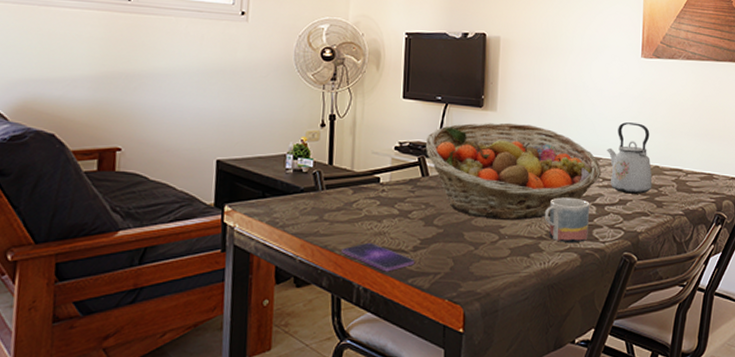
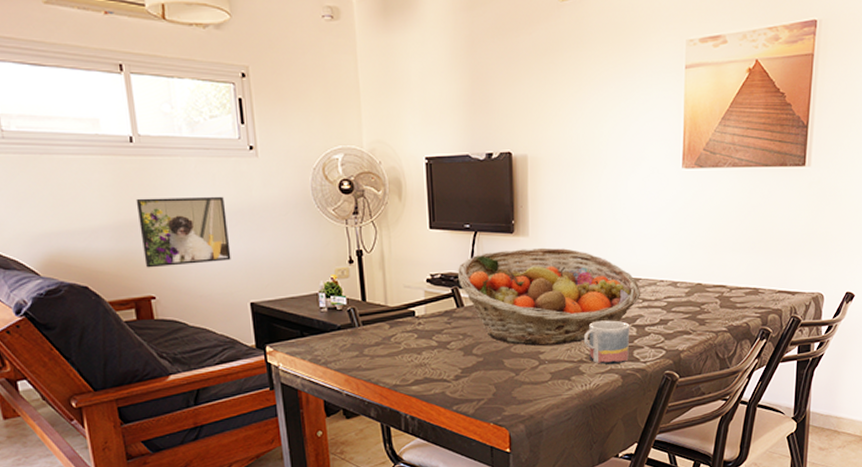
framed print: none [118,52,209,120] -> present [136,196,231,268]
smartphone: present [342,242,414,272] -> none [385,374,457,401]
kettle: present [607,122,652,194] -> none [646,239,695,313]

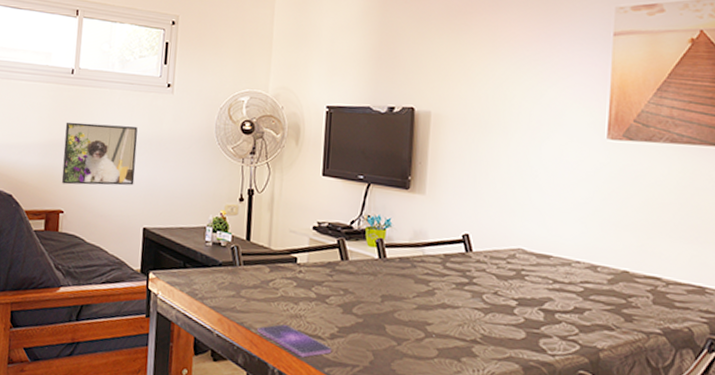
smartphone: none [385,374,457,401] -> present [257,324,331,358]
fruit basket: present [457,247,641,346] -> none [345,206,552,319]
mug: present [583,320,630,365] -> none [479,297,536,353]

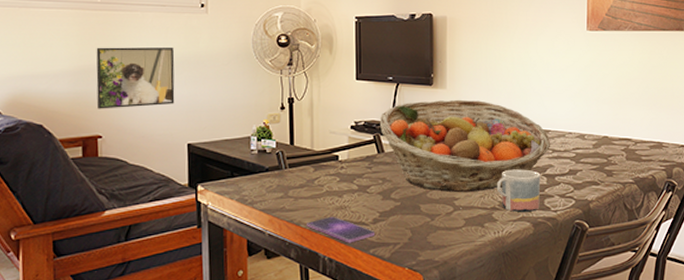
fruit basket: none [345,206,552,319] -> present [379,99,551,192]
mug: none [479,297,536,353] -> present [496,169,541,213]

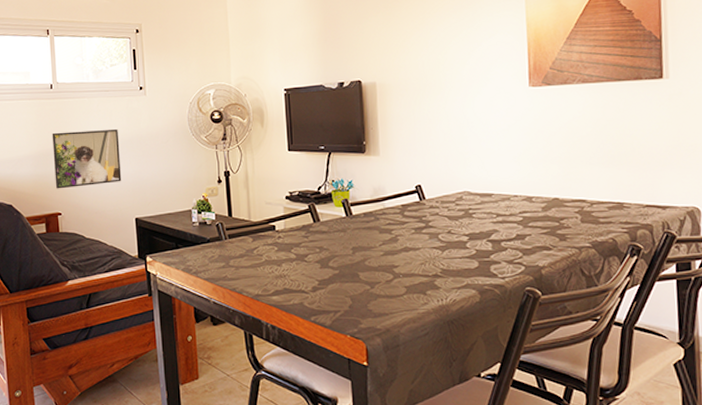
smartphone: present [307,216,374,243] -> none [249,284,315,311]
fruit basket: present [379,99,551,192] -> none [313,165,495,260]
mug: present [496,169,541,213] -> none [437,235,486,280]

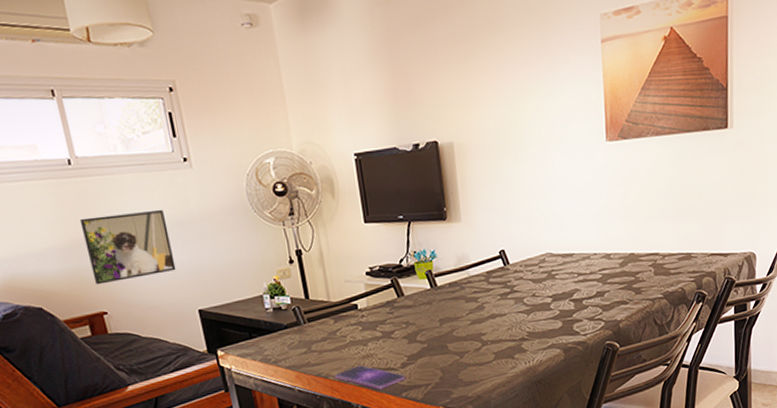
smartphone: none [249,284,315,311] -> present [335,365,405,390]

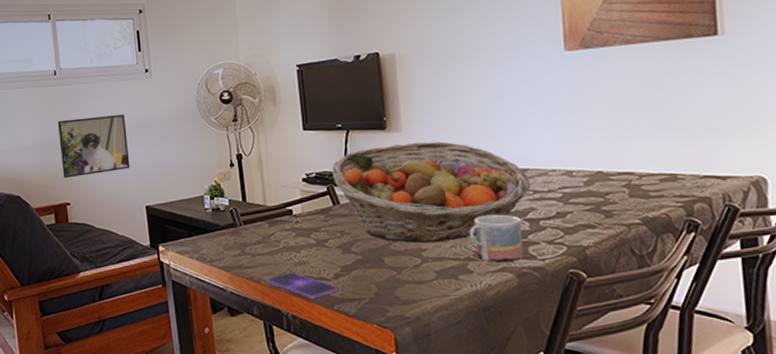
fruit basket: none [394,230,576,329] -> present [331,141,531,243]
mug: none [523,296,569,341] -> present [469,214,523,263]

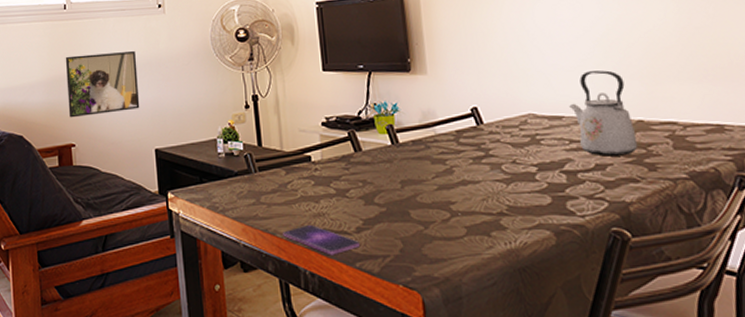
fruit basket: present [331,141,531,243] -> none [352,85,567,195]
mug: present [469,214,523,263] -> none [501,165,561,219]
kettle: none [534,125,597,205] -> present [569,70,638,157]

